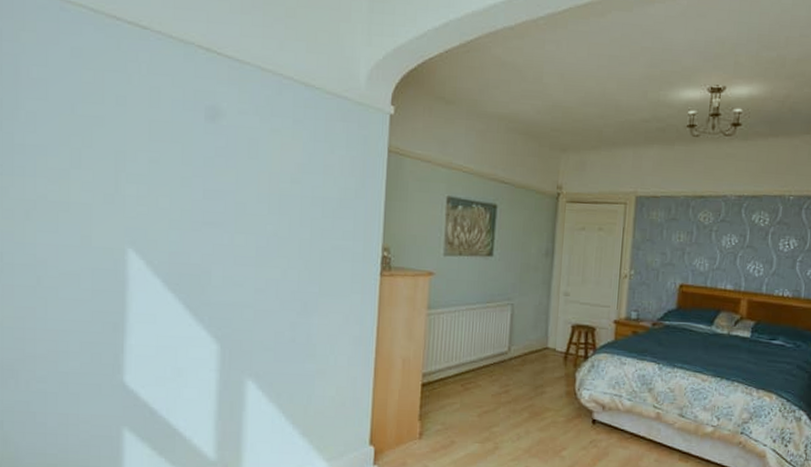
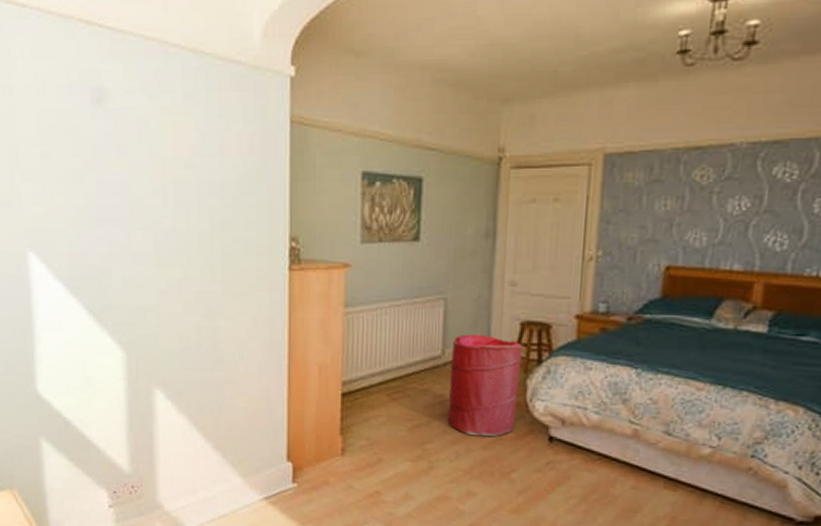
laundry hamper: none [511,334,573,421] -> present [447,334,523,437]

